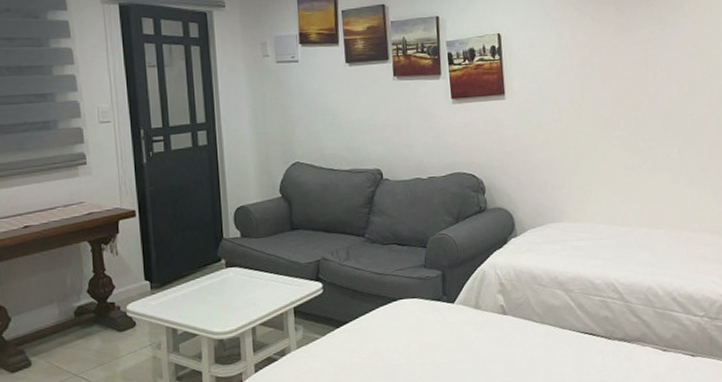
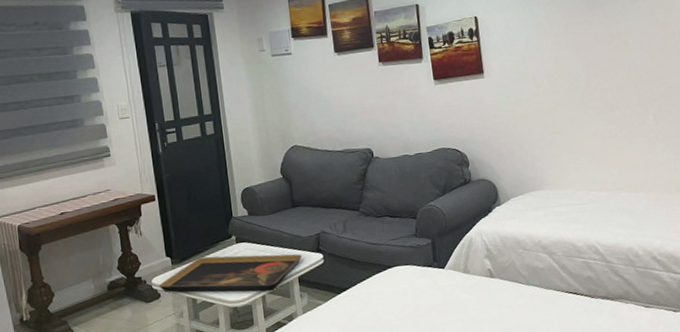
decorative tray: none [135,281,299,323] -> present [159,254,302,293]

